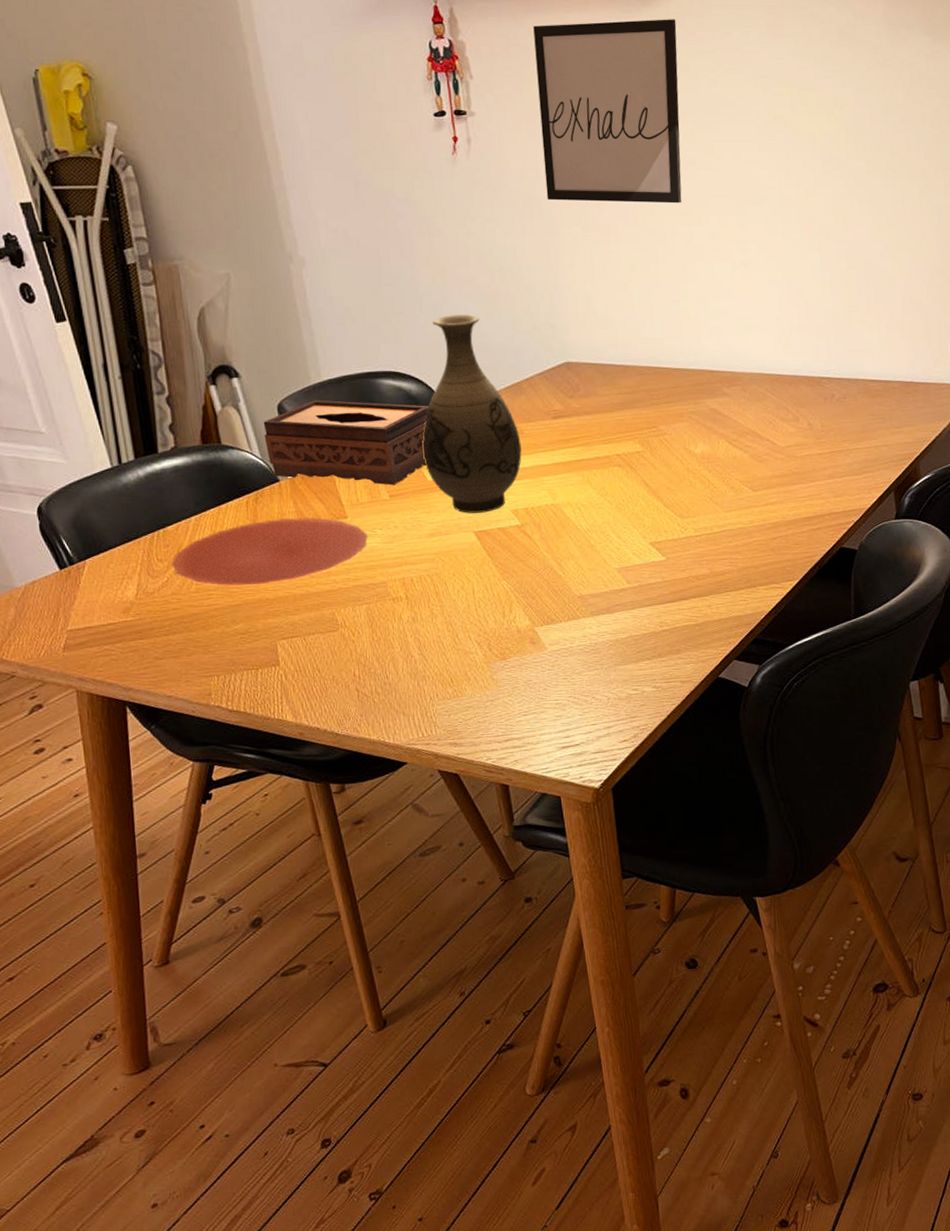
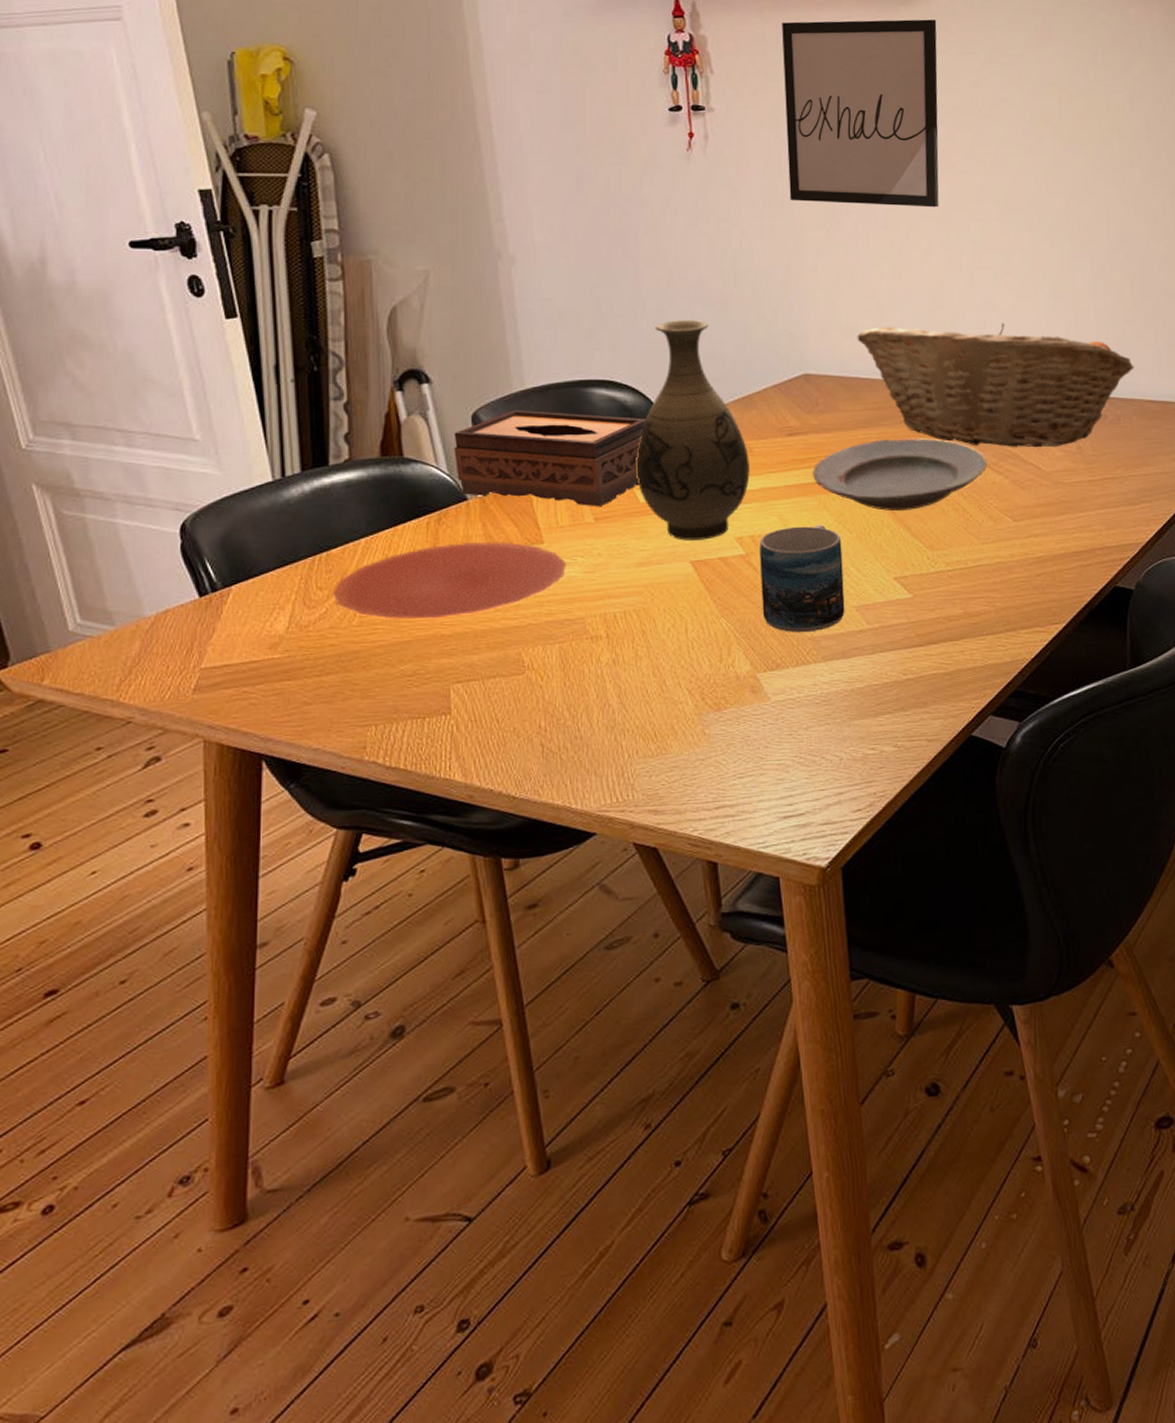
mug: none [532,497,608,592] -> present [759,524,845,633]
plate: none [576,418,729,484] -> present [813,438,988,511]
fruit basket: none [611,311,859,425] -> present [857,323,1134,448]

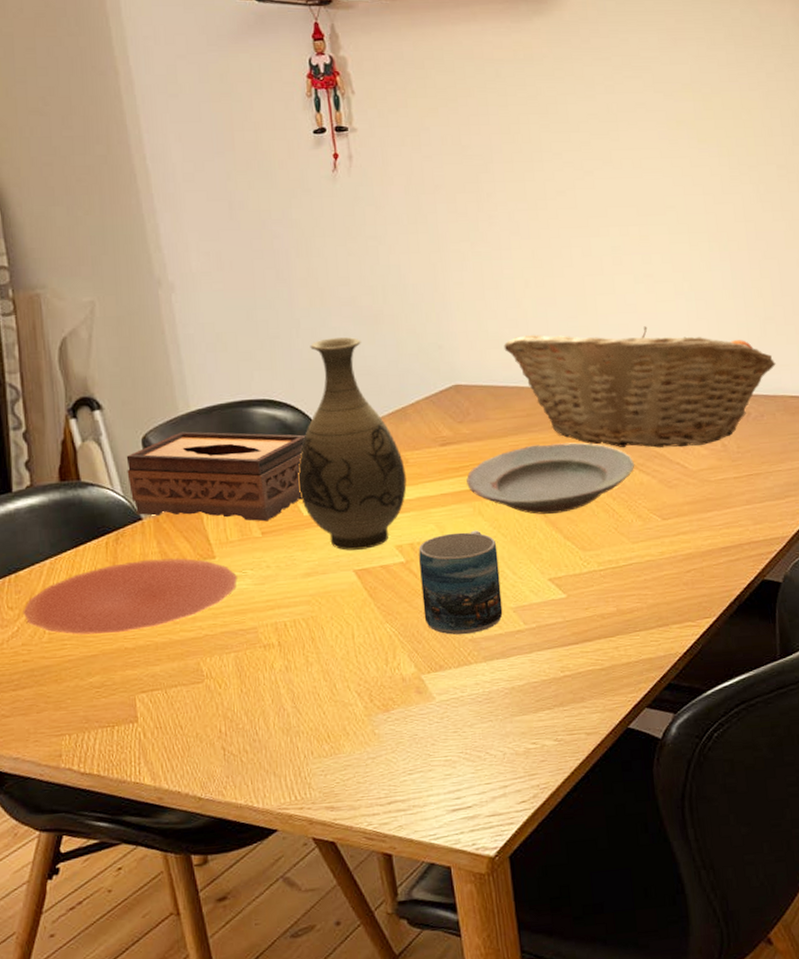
wall art: present [782,19,939,208] -> none [418,27,579,216]

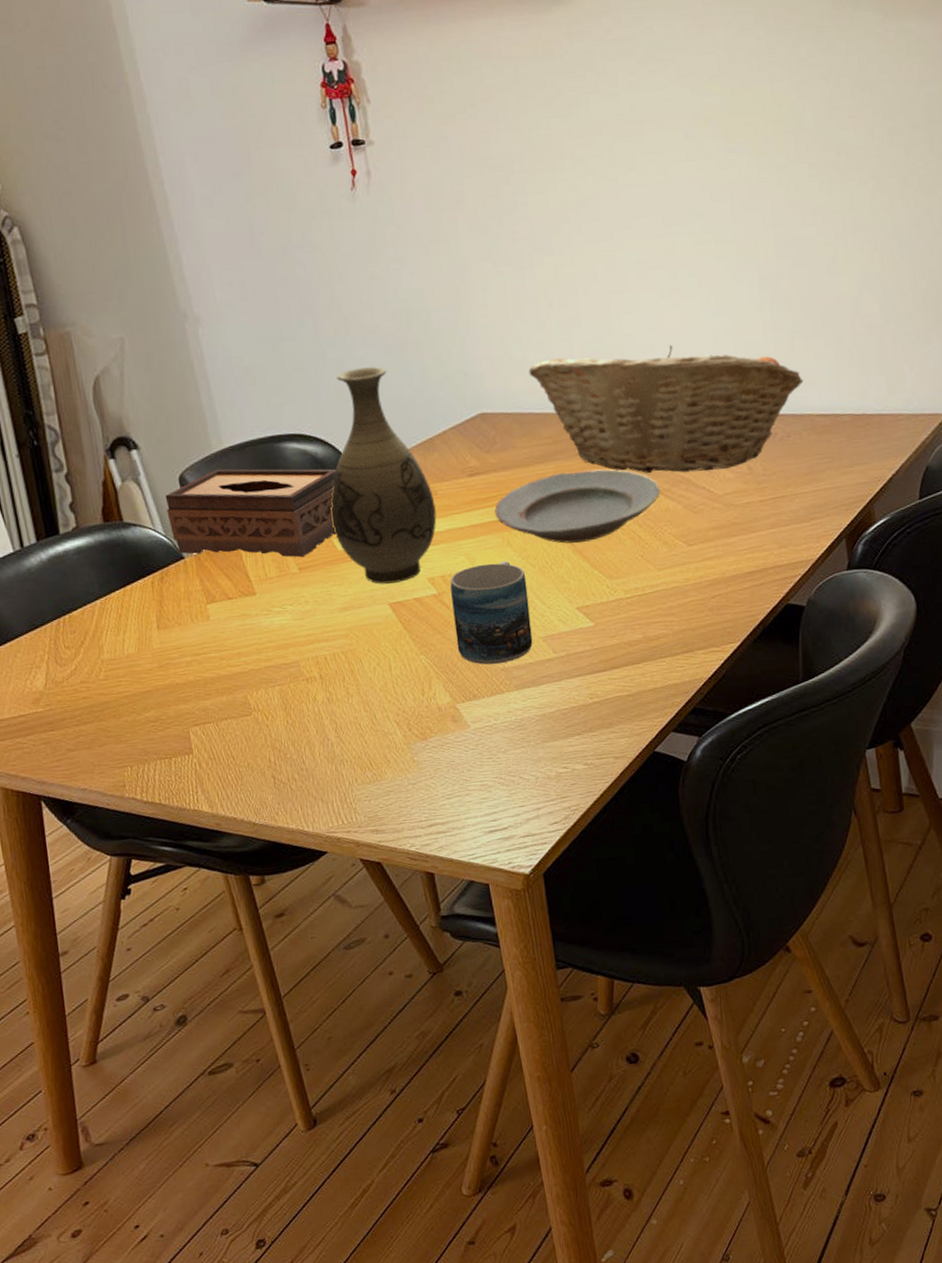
plate: present [23,558,237,635] -> none [79,595,278,672]

